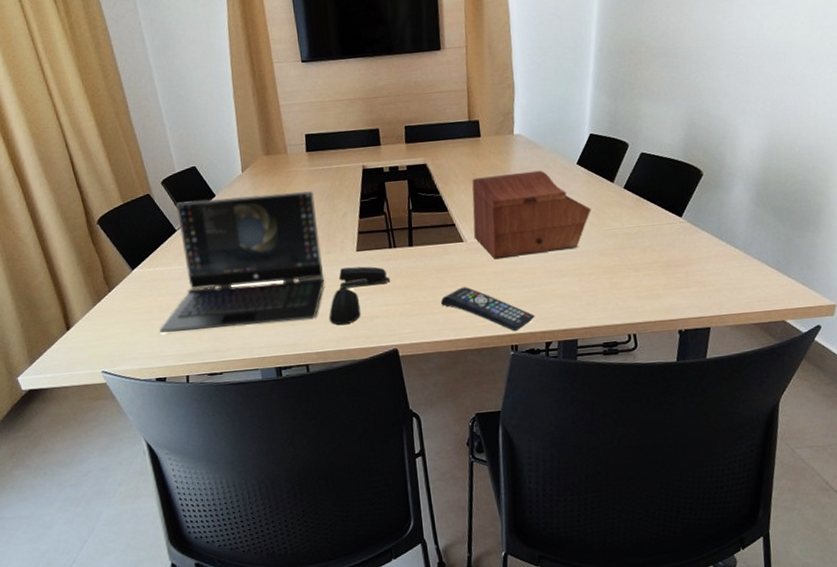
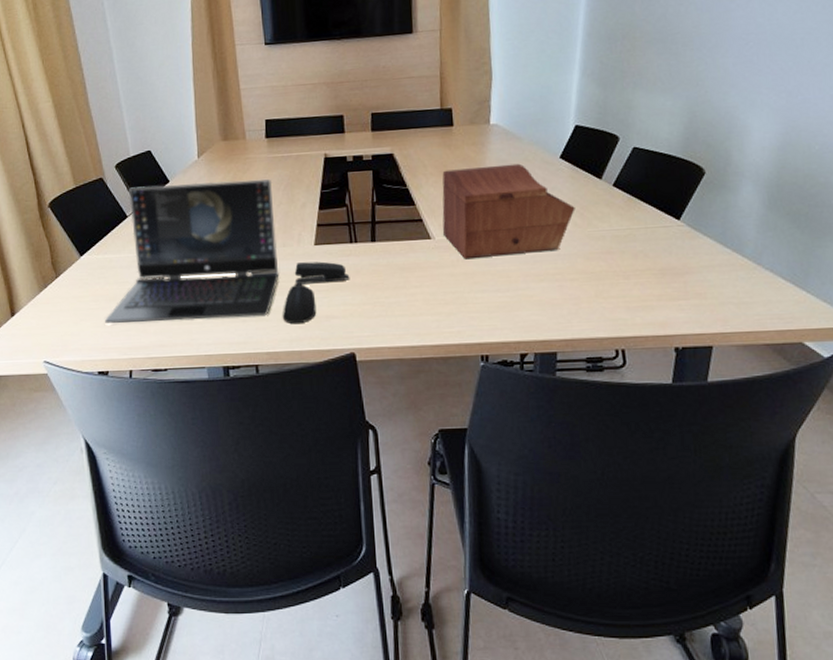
remote control: present [441,287,535,332] -> none [404,288,509,340]

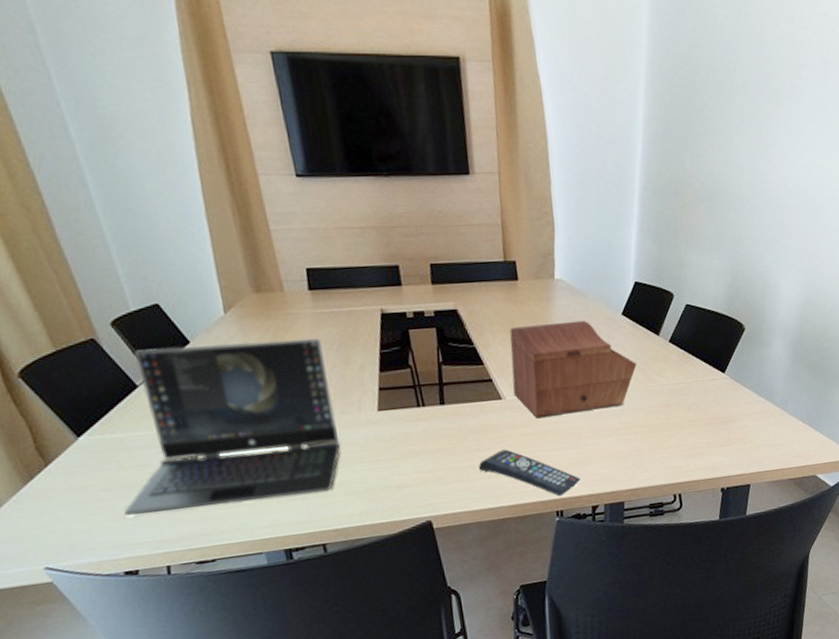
computer mouse: present [282,283,317,324] -> none [348,453,387,497]
stapler: present [294,261,350,285] -> none [357,428,420,455]
remote control: none [404,288,509,340] -> present [479,449,581,496]

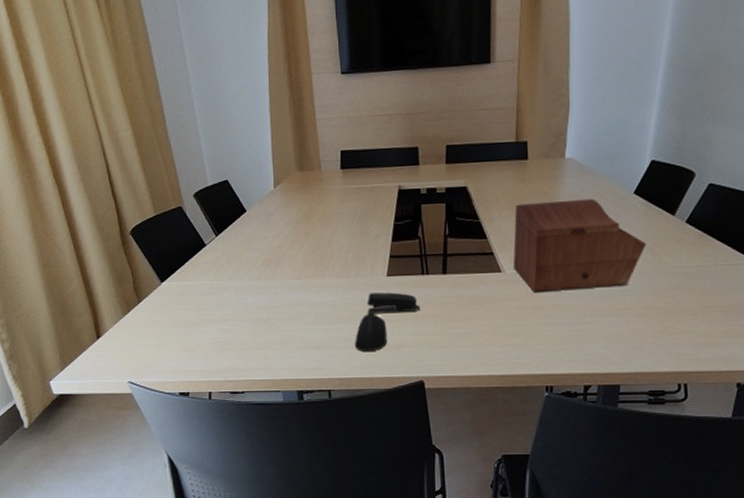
laptop: present [124,338,341,515] -> none [185,210,352,348]
computer mouse: none [348,453,387,497] -> present [354,313,388,352]
stapler: none [357,428,420,455] -> present [366,292,421,314]
remote control: present [479,449,581,496] -> none [473,320,574,372]

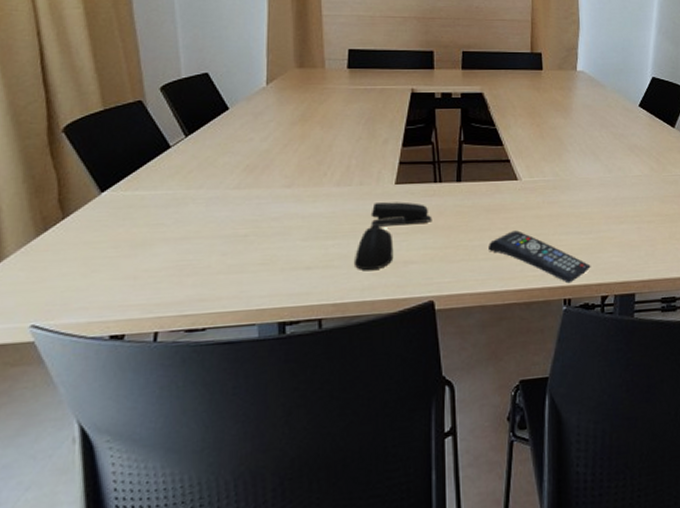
remote control: none [473,320,574,372] -> present [489,230,591,284]
sewing box: present [513,198,646,293] -> none [529,109,652,201]

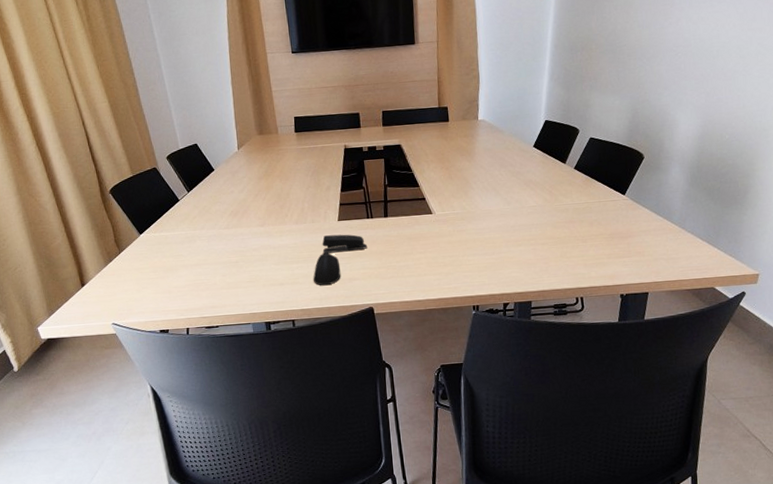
remote control: present [489,230,591,284] -> none [412,253,494,294]

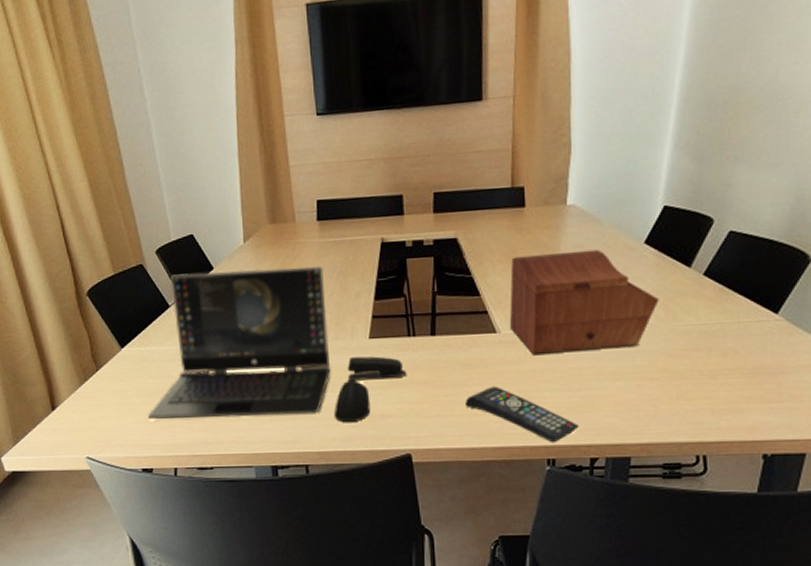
laptop: none [164,166,310,290] -> present [148,265,331,419]
remote control: none [412,253,494,294] -> present [466,386,579,443]
sewing box: none [440,151,545,230] -> present [510,249,659,356]

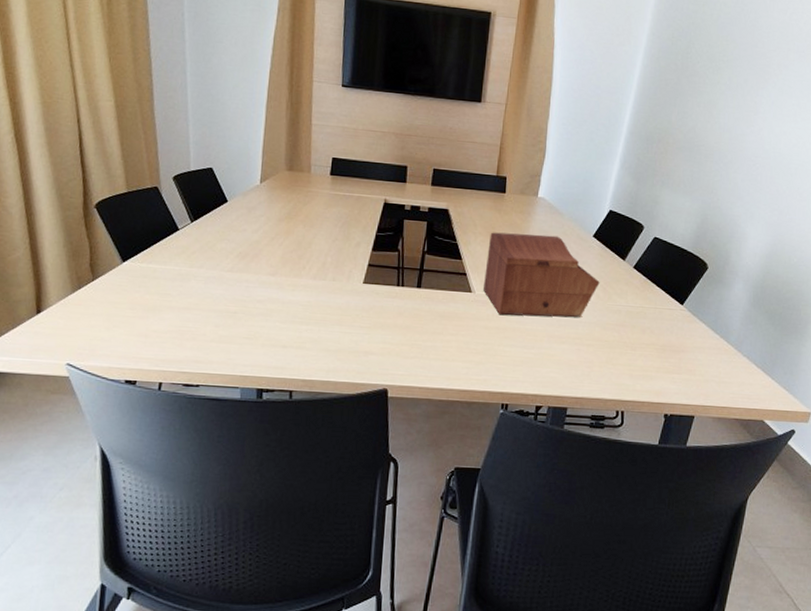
laptop: present [148,265,331,419] -> none [140,201,331,345]
computer mouse: present [333,379,371,423] -> none [322,317,357,356]
stapler: present [347,356,407,381] -> none [339,298,393,321]
remote control: present [466,386,579,443] -> none [439,337,530,391]

